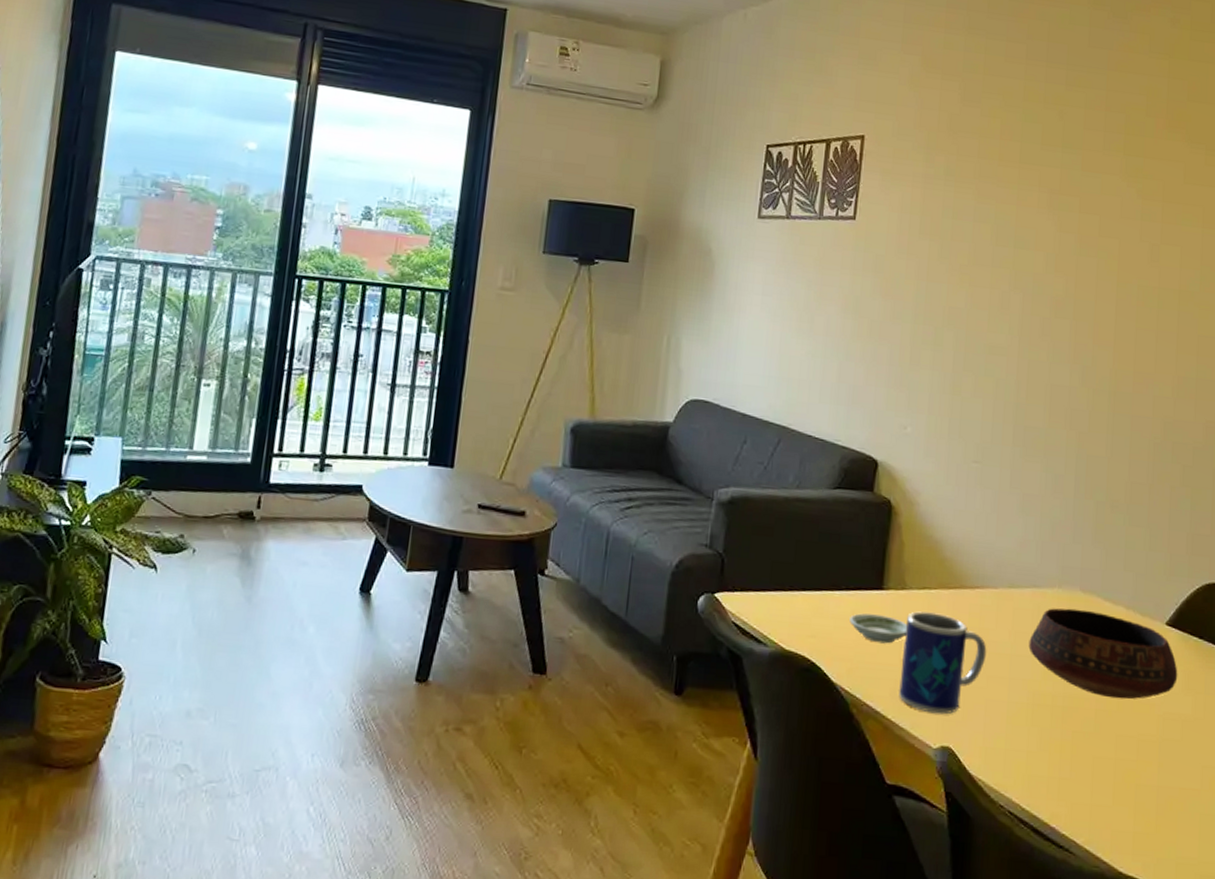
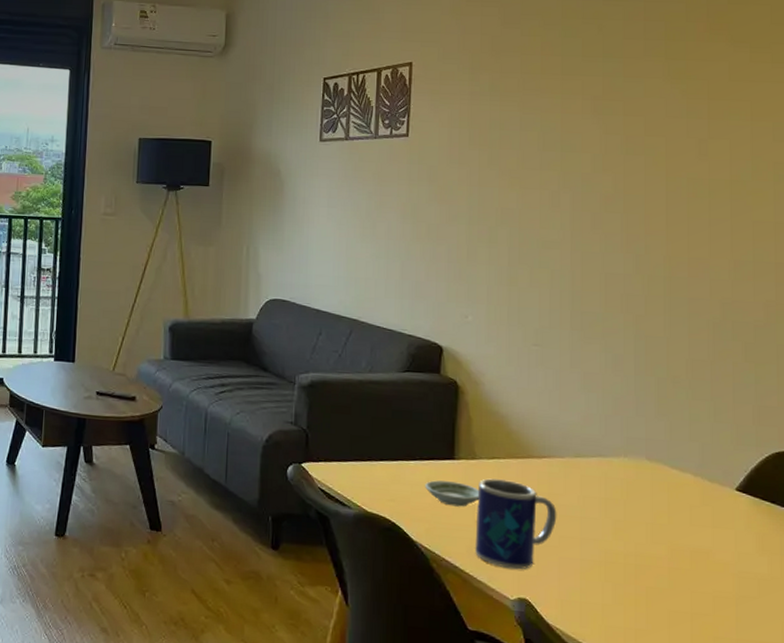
bowl: present [1028,608,1178,700] -> none [598,475,751,559]

